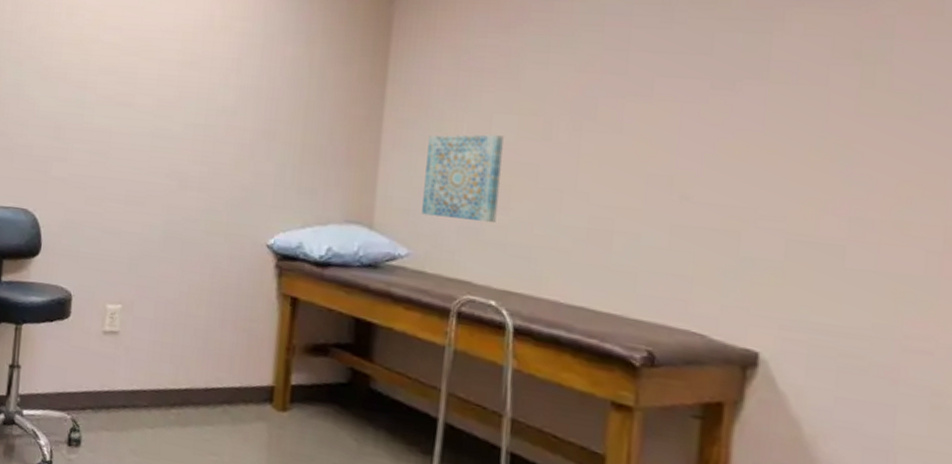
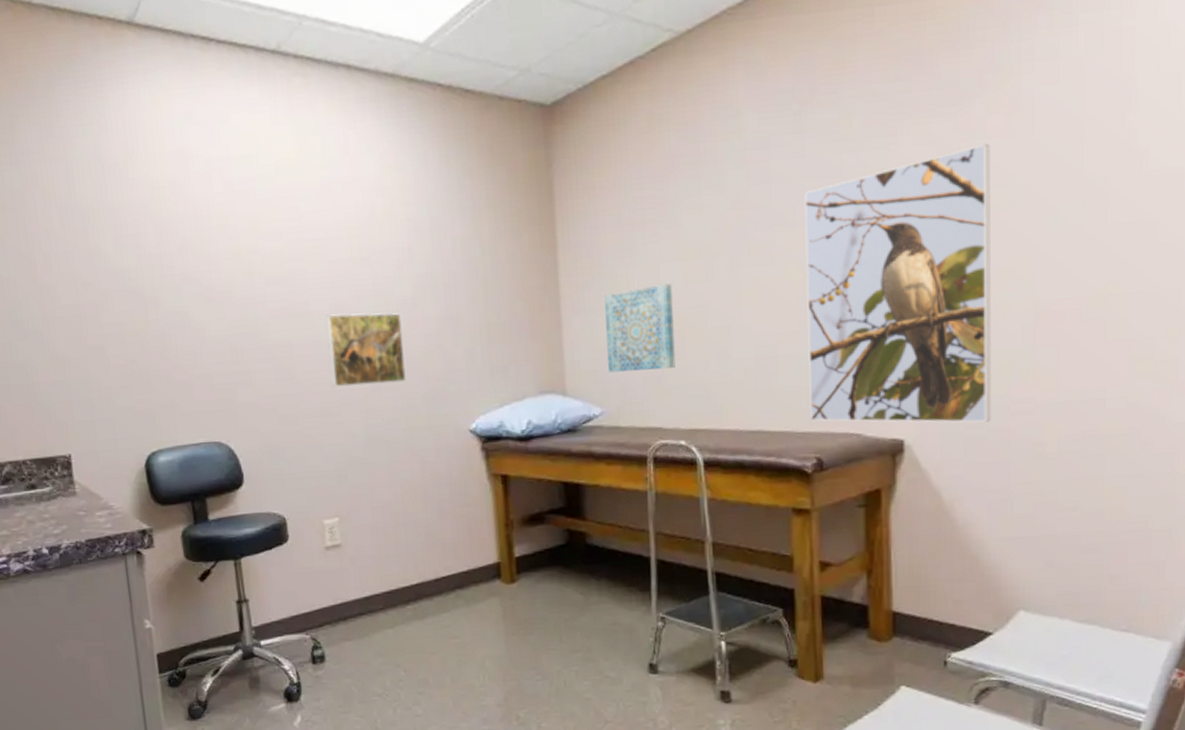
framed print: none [141,109,219,186] -> present [325,312,406,388]
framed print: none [645,44,900,354] -> present [804,144,991,423]

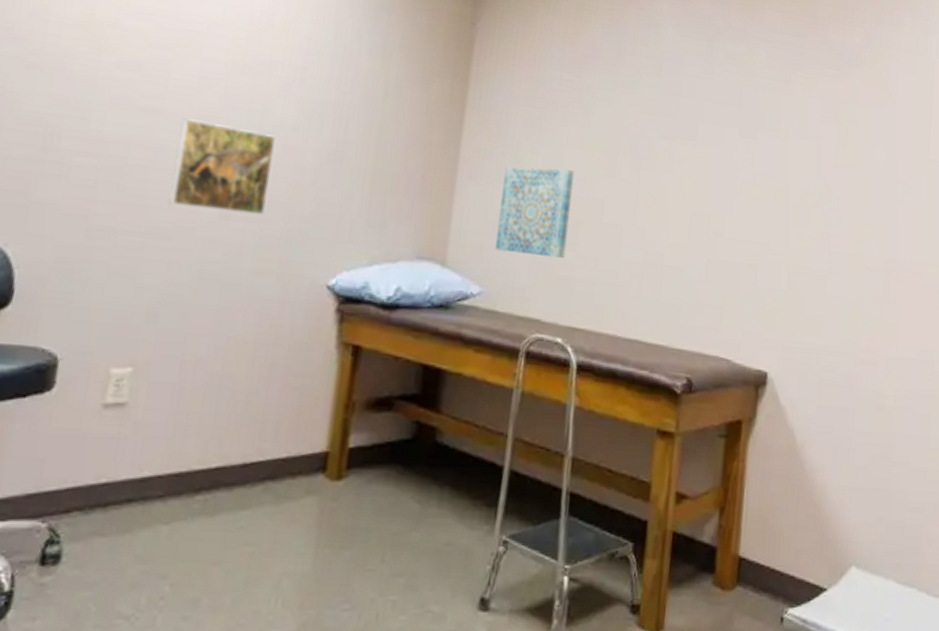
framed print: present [804,144,991,423] -> none [686,109,862,367]

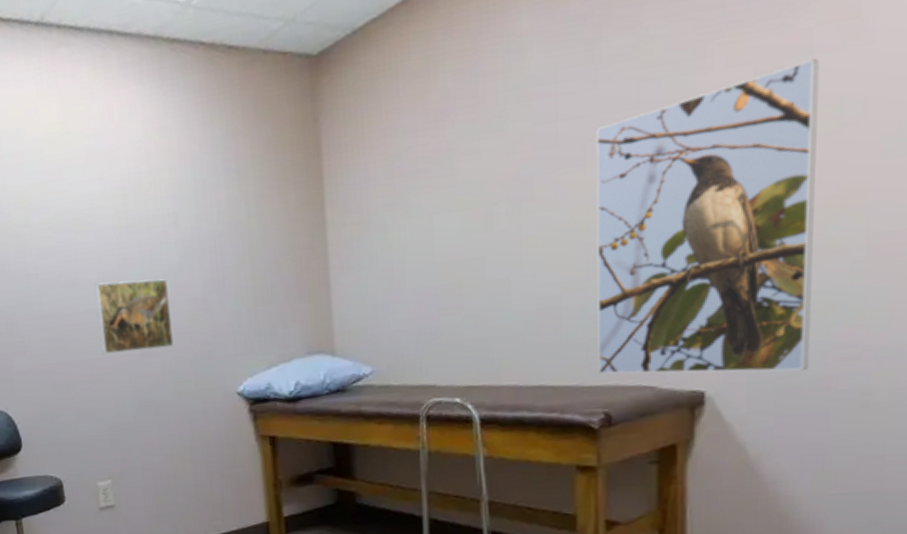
wall art: present [495,167,574,259] -> none [375,236,450,331]
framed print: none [686,109,862,367] -> present [595,59,819,375]

